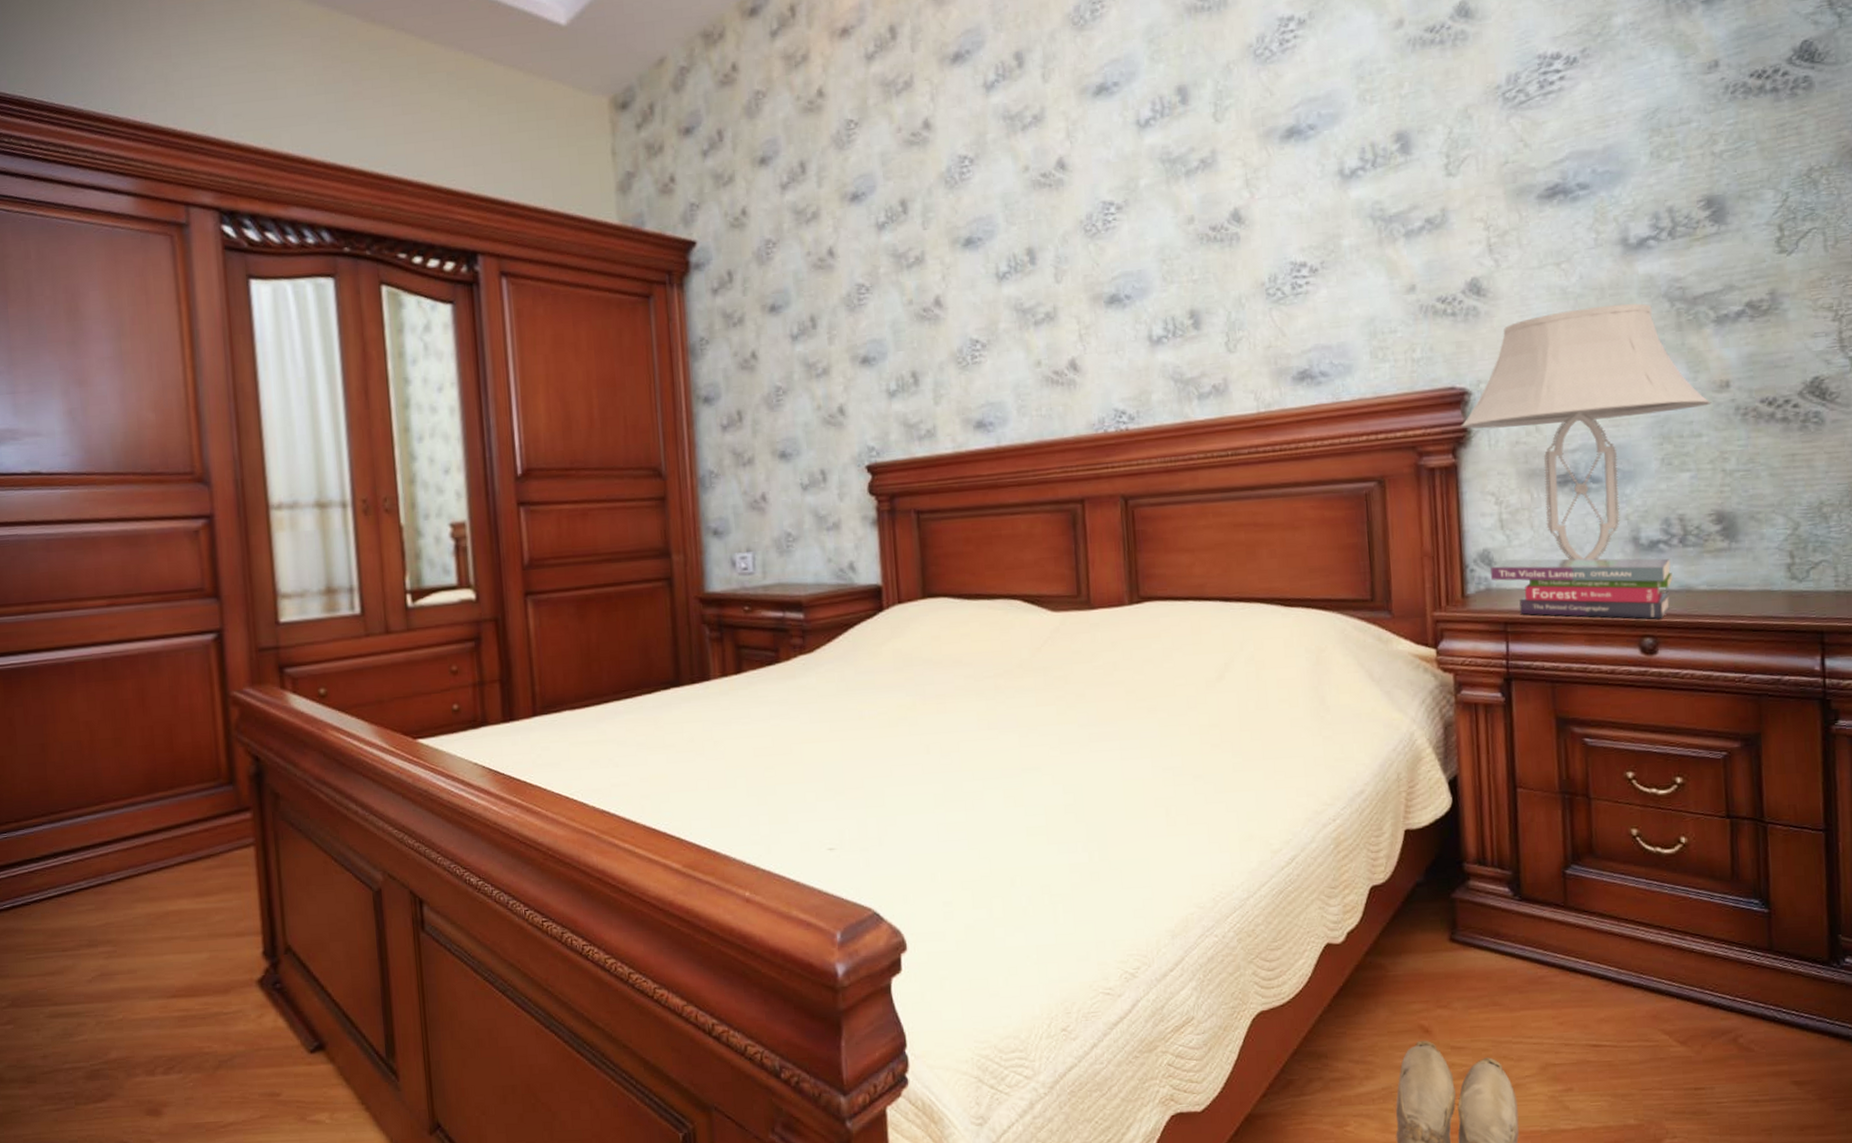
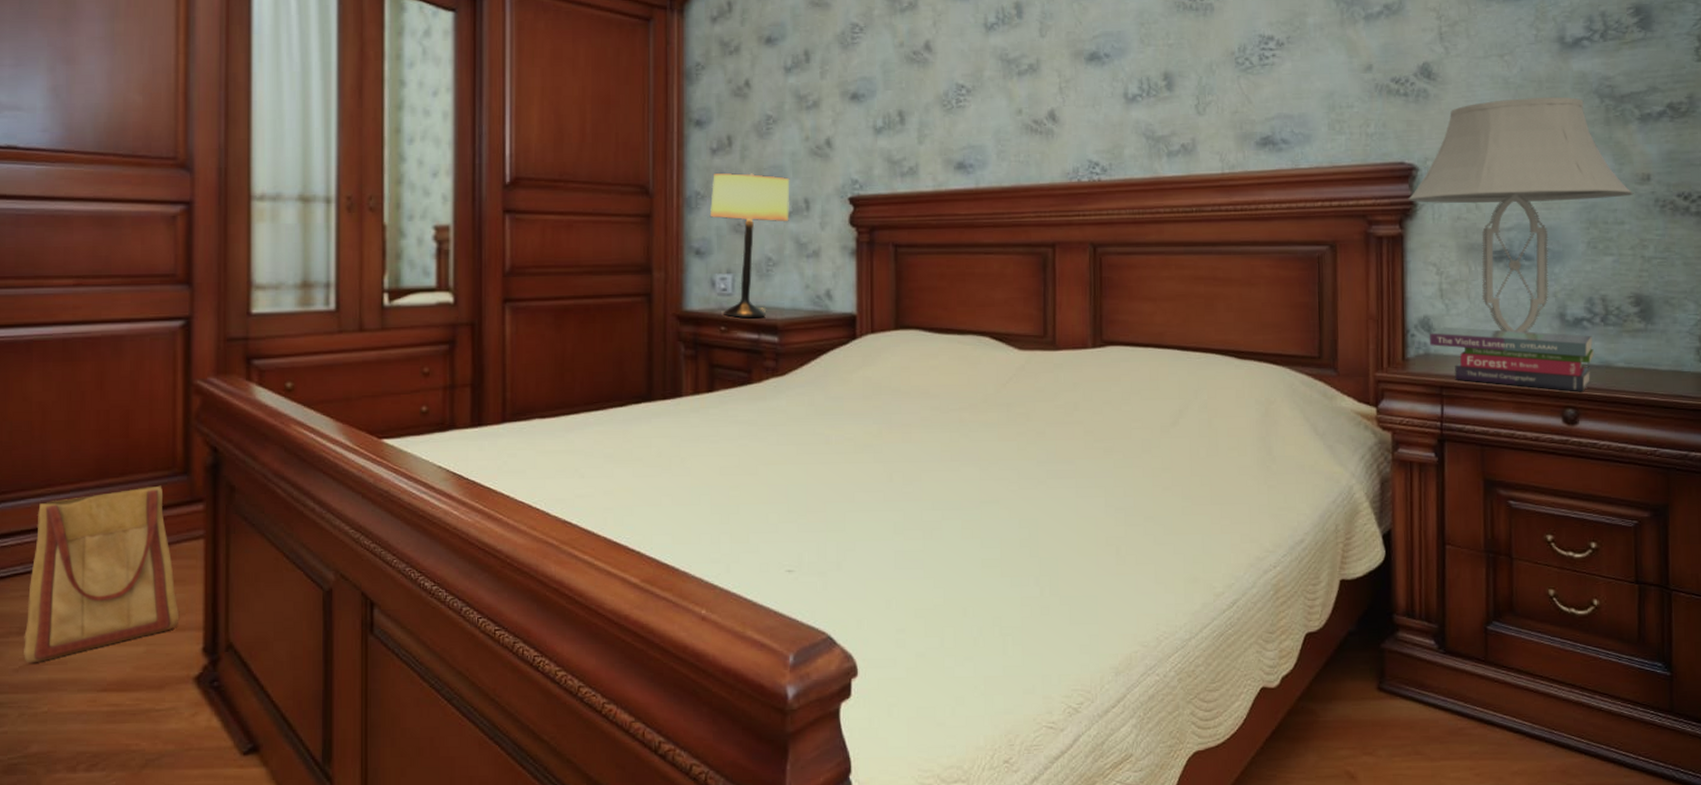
shopping bag: none [93,796,238,974] -> present [24,485,180,663]
table lamp: none [725,447,807,597] -> present [709,173,790,319]

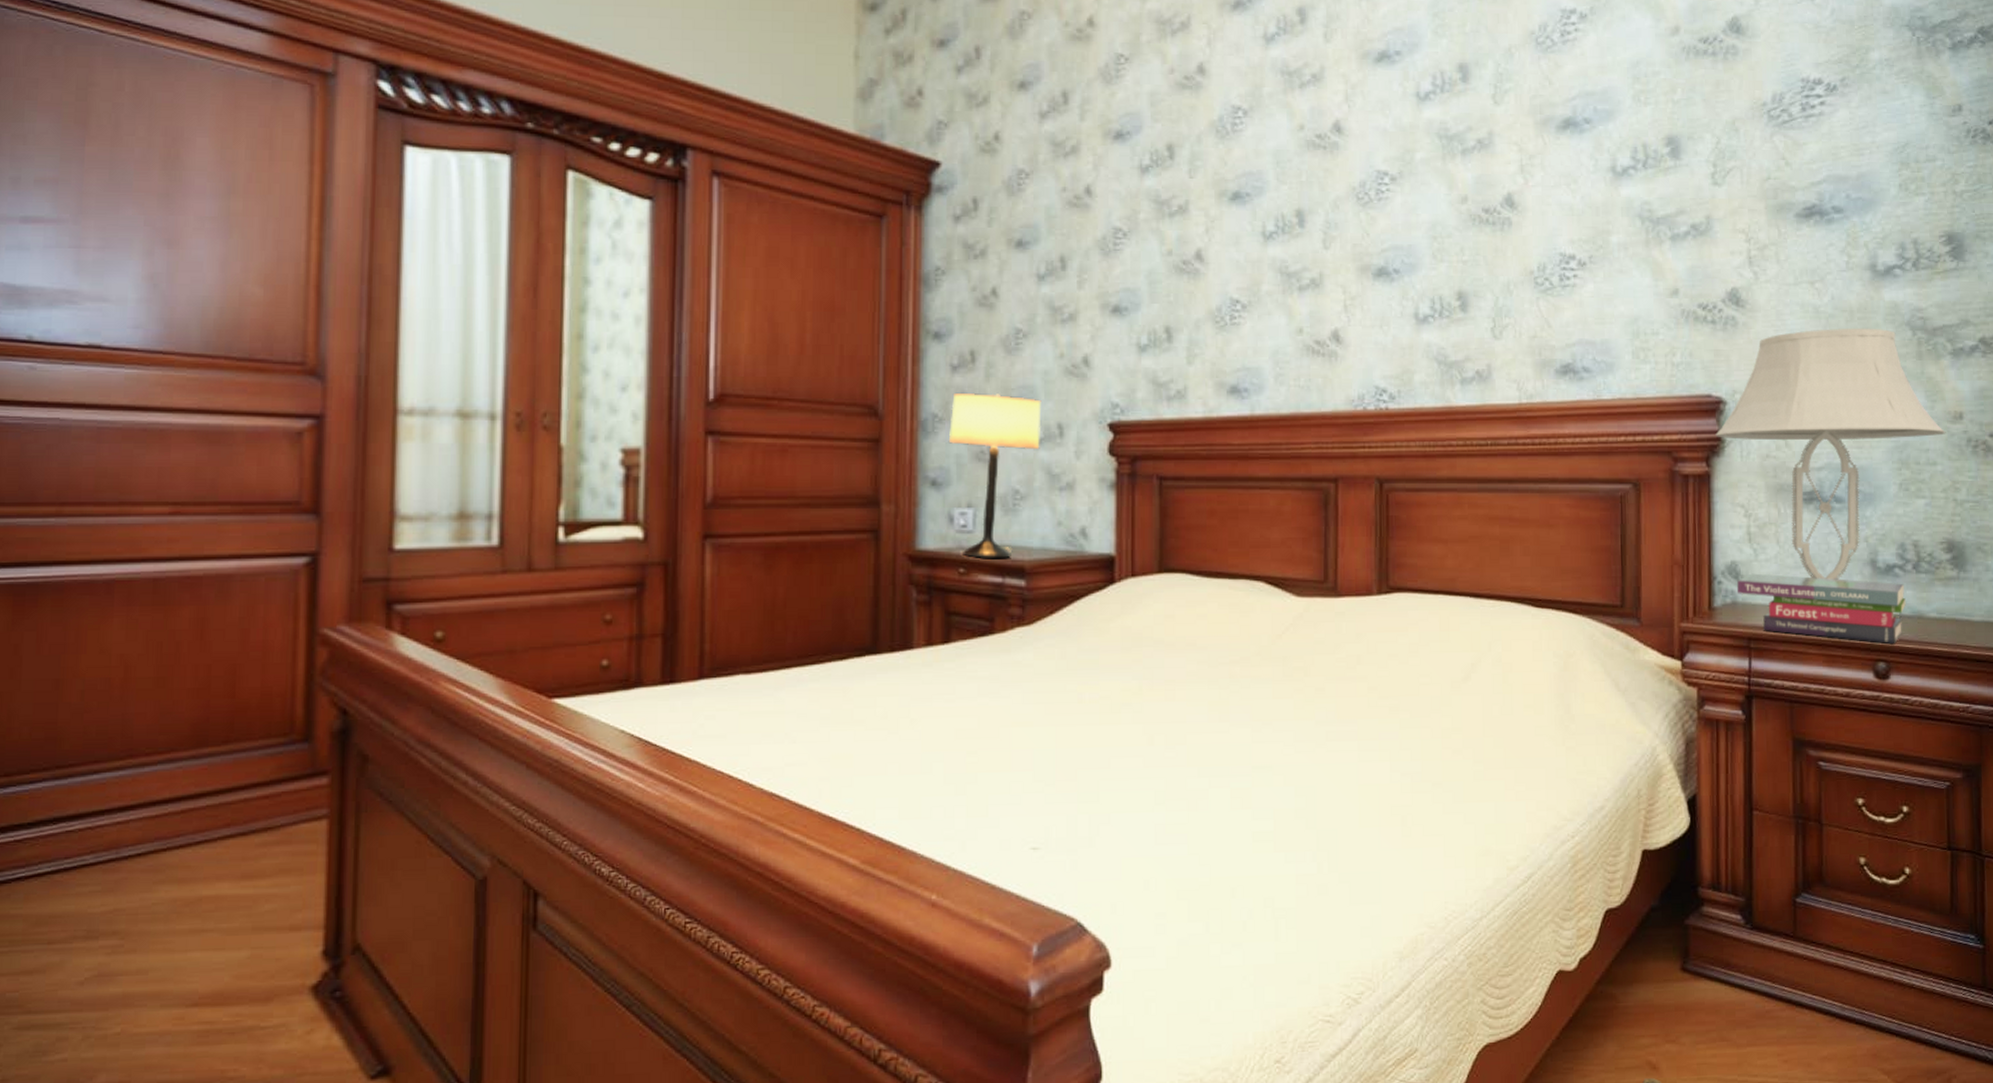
shopping bag: present [24,485,180,663] -> none [91,755,294,974]

